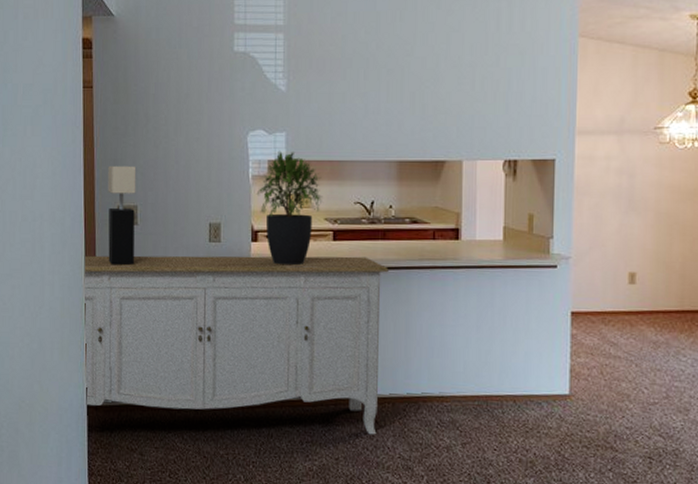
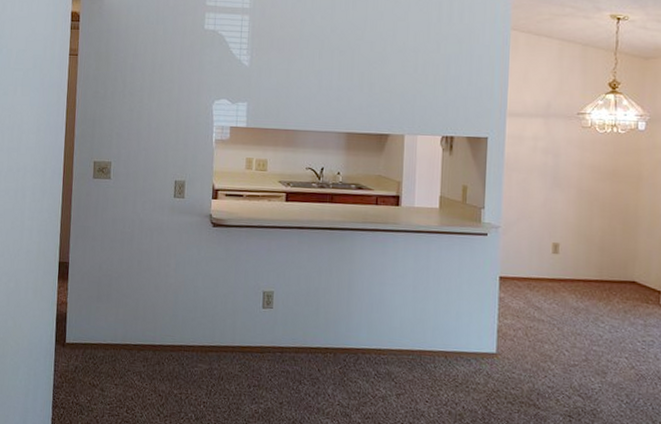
sideboard: present [85,255,389,435] -> none [55,204,335,383]
table lamp: present [108,165,137,266] -> none [82,125,113,215]
potted plant: present [256,150,323,266] -> none [218,118,278,223]

